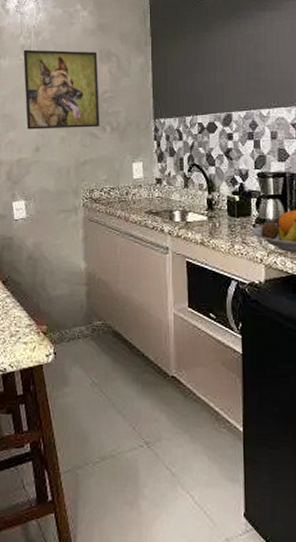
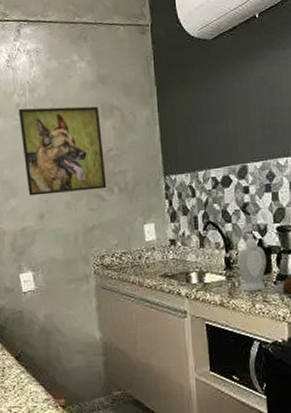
soap bottle: none [219,177,246,233] -> present [237,233,267,292]

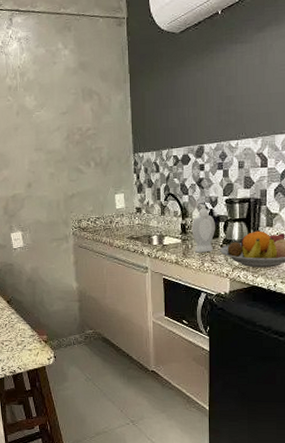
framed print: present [18,106,107,196] -> none [10,90,85,167]

